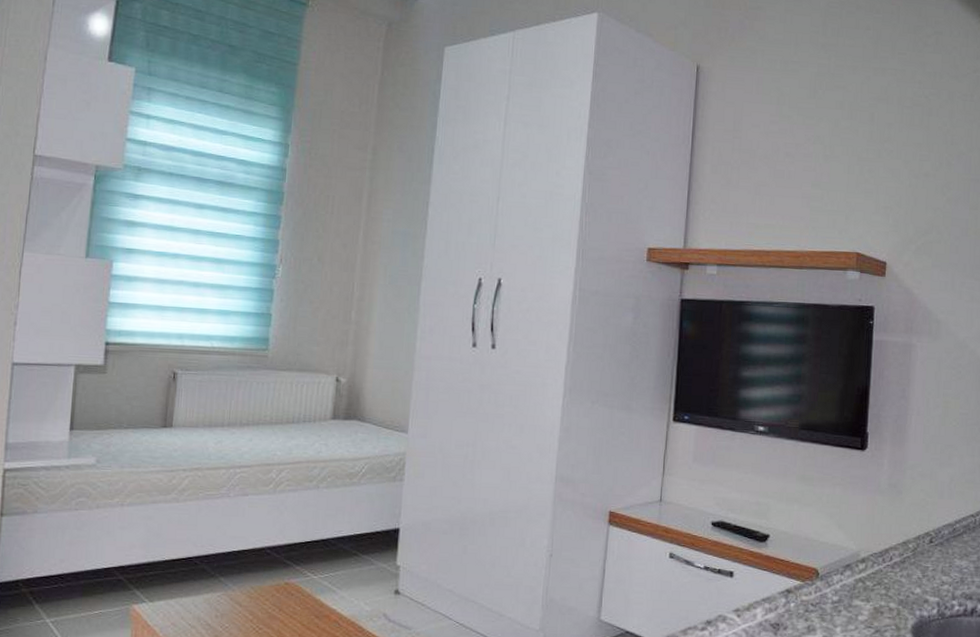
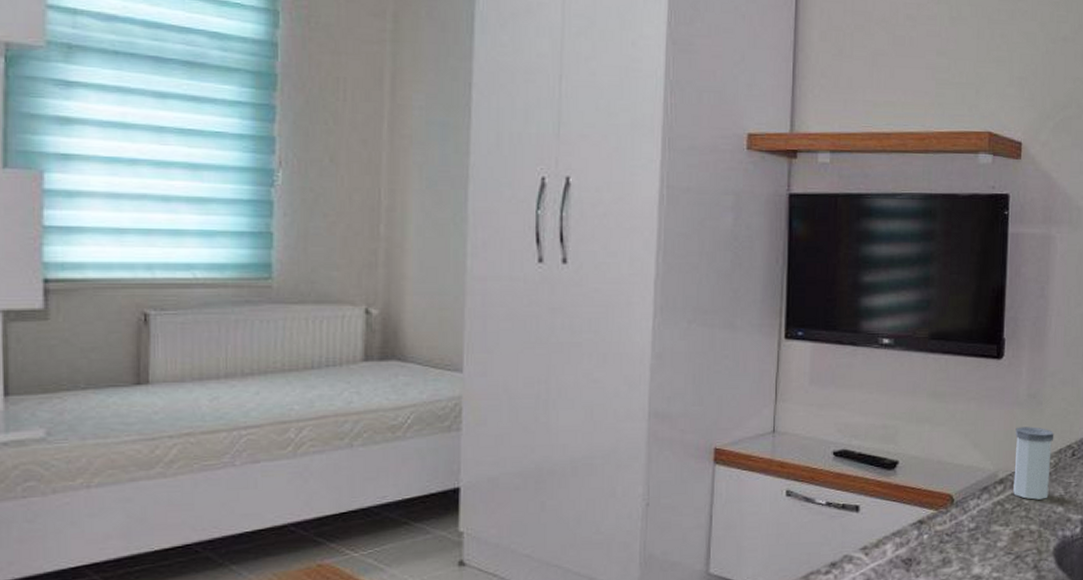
salt shaker: none [874,513,913,580] -> present [1013,427,1054,500]

